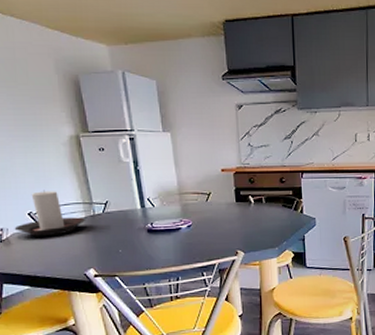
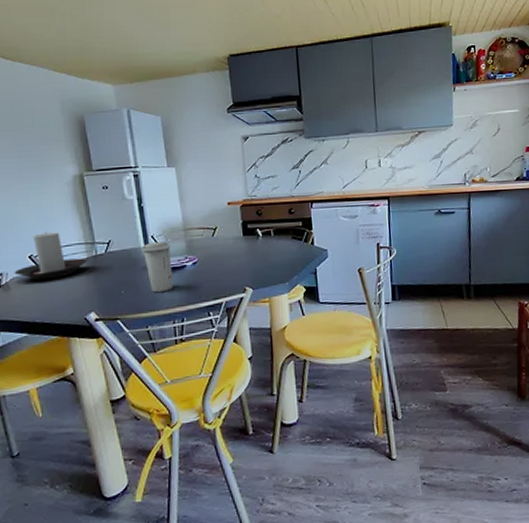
coffee cup: none [138,204,169,253] -> present [142,241,173,293]

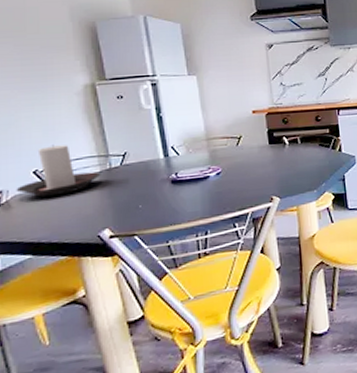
coffee cup: present [142,241,173,293] -> none [161,152,195,206]

